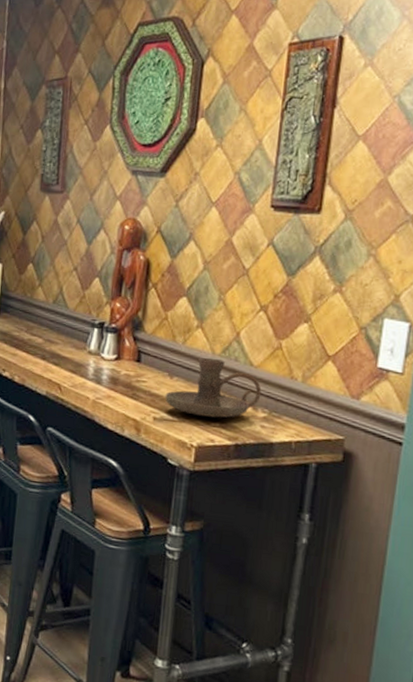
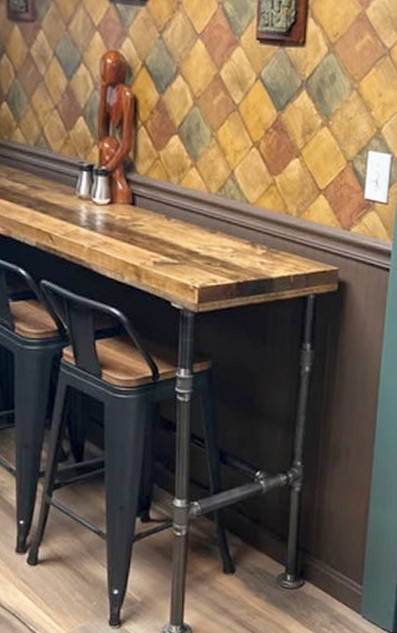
candle holder: present [165,357,262,418] -> none [163,197,259,258]

